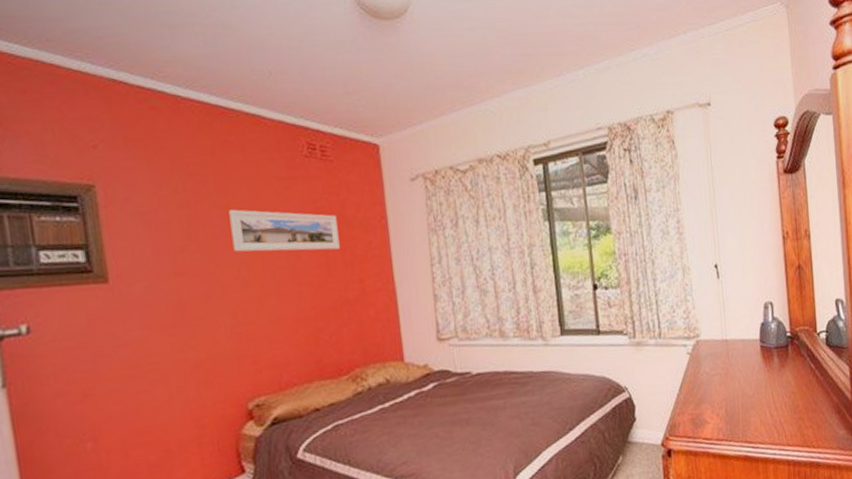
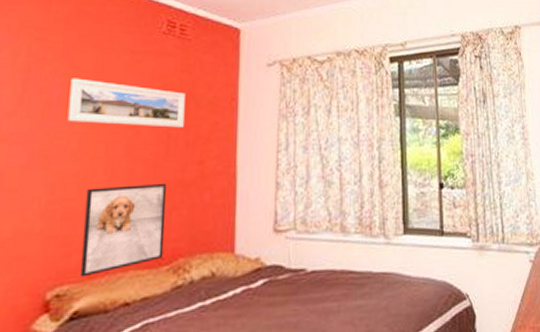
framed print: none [263,302,342,389] -> present [79,183,167,277]

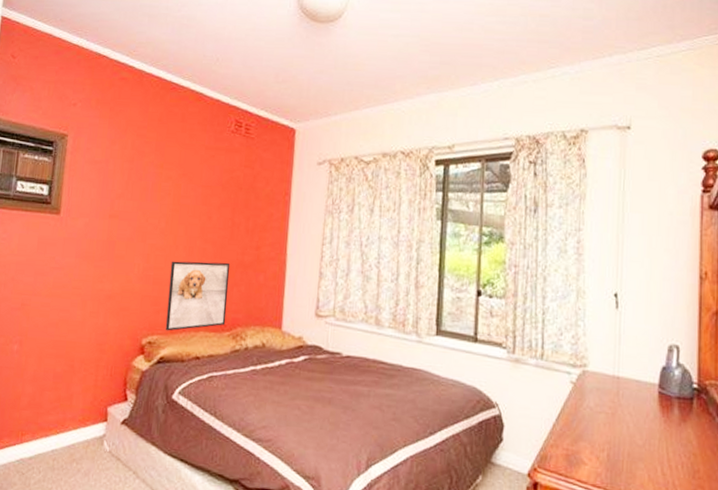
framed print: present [67,78,185,128] -> none [159,169,248,216]

